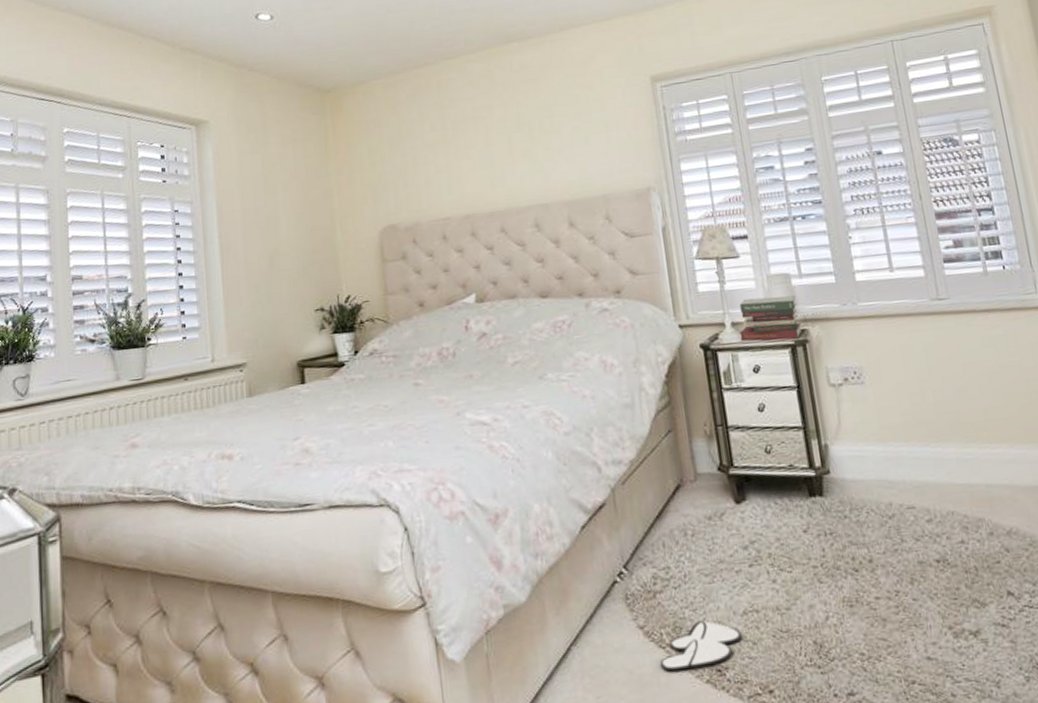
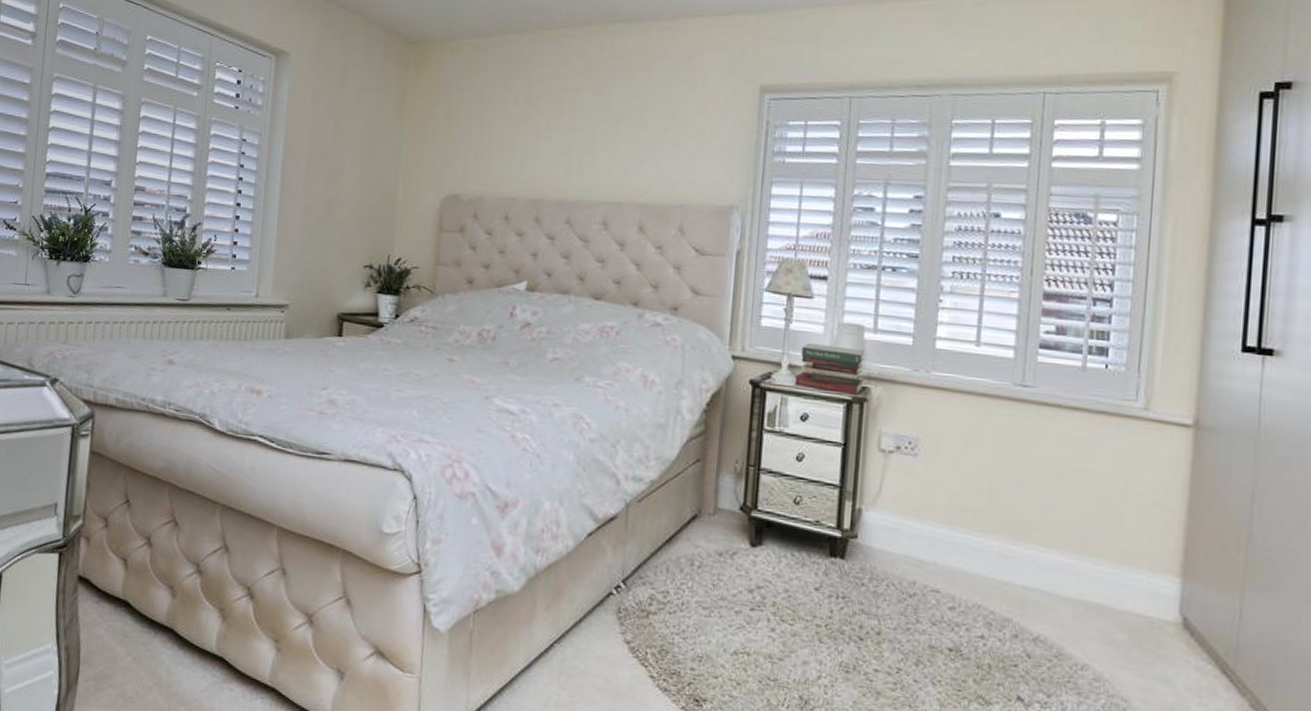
slippers: present [659,621,743,672] -> none [638,649,728,695]

